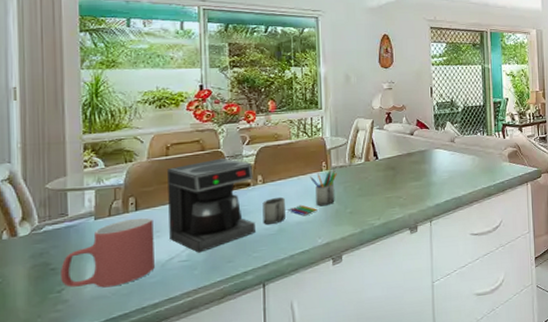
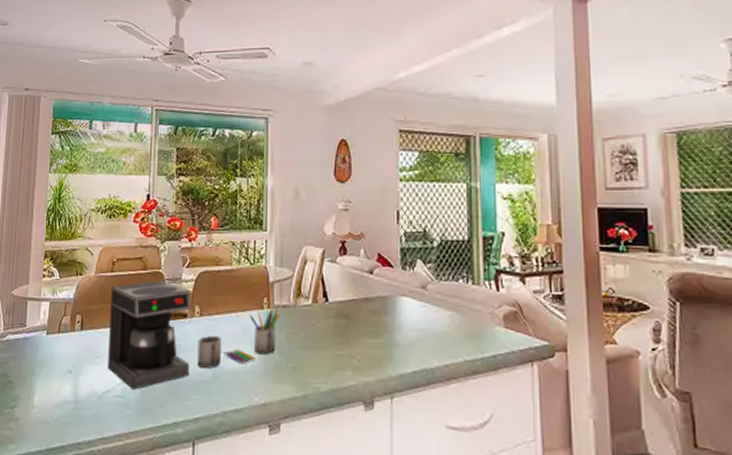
mug: present [59,218,155,288] -> none [14,338,95,413]

